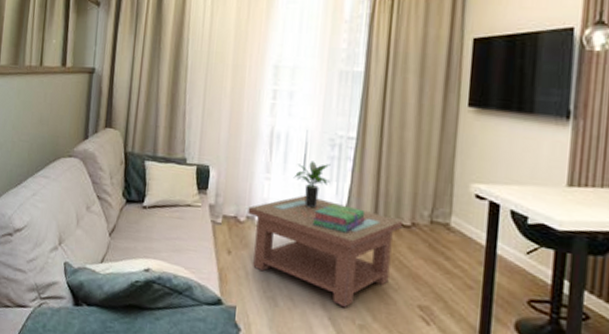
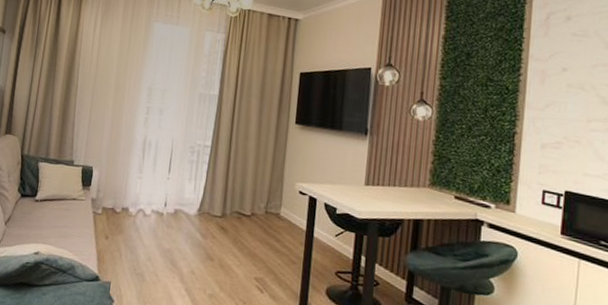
coffee table: present [248,195,404,307] -> none [123,191,245,280]
potted plant: present [293,161,331,209] -> none [161,164,191,202]
stack of books: present [311,203,365,233] -> none [174,198,216,222]

